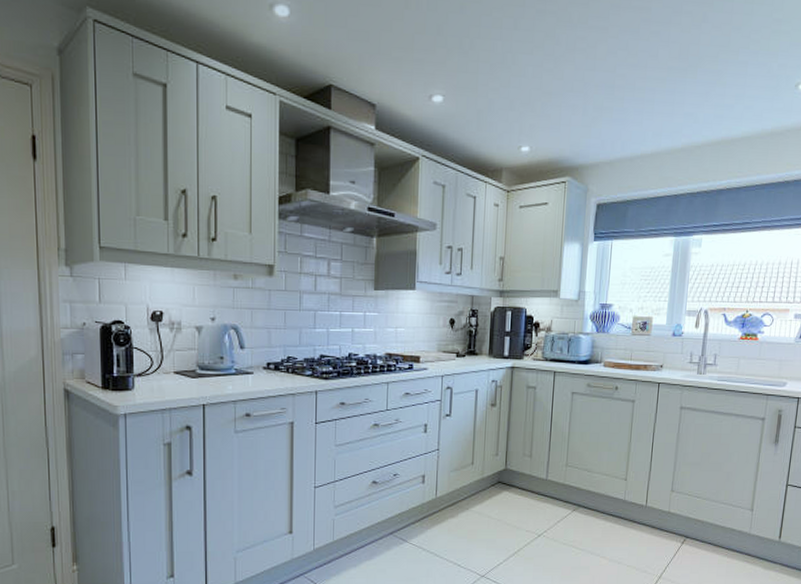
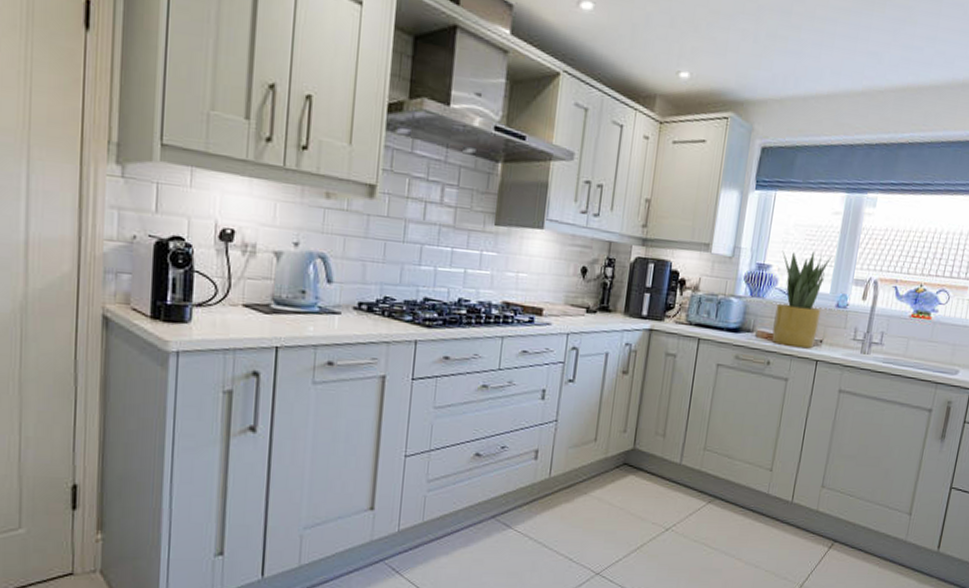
planter: none [618,289,666,374] -> present [771,251,833,349]

